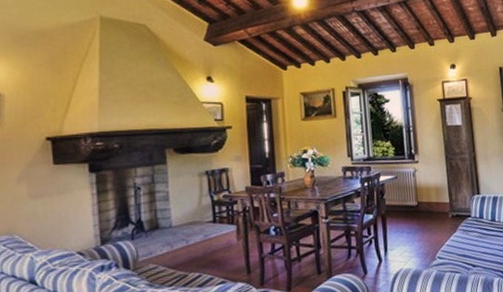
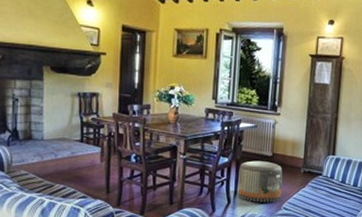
pouf: none [385,211,433,256] -> present [237,160,283,203]

